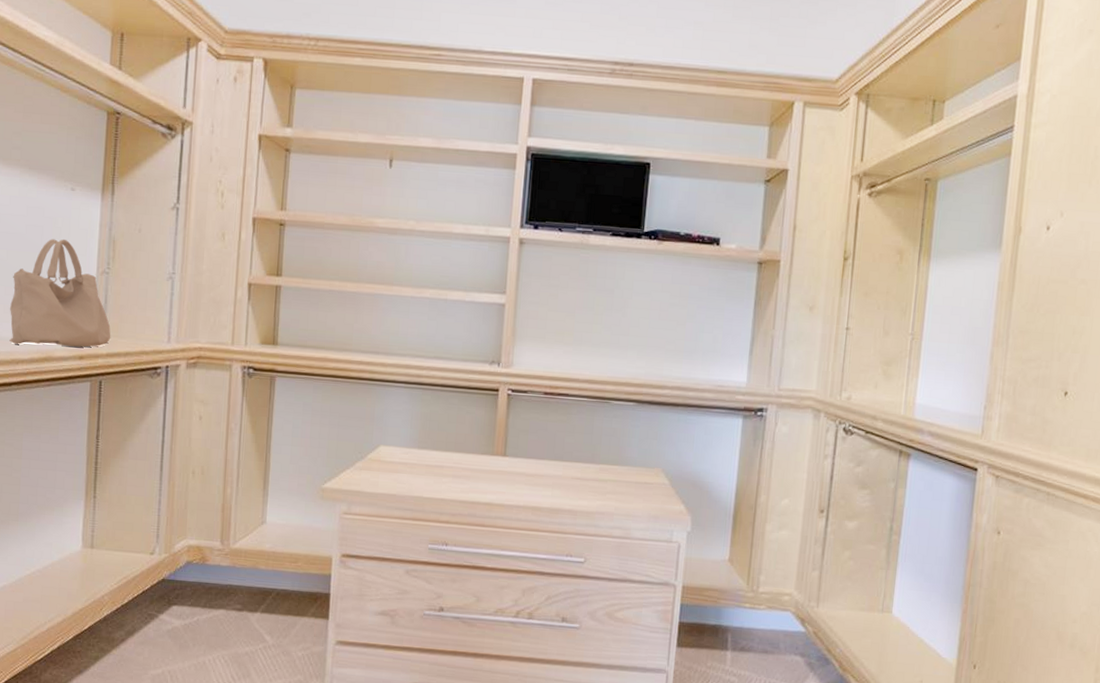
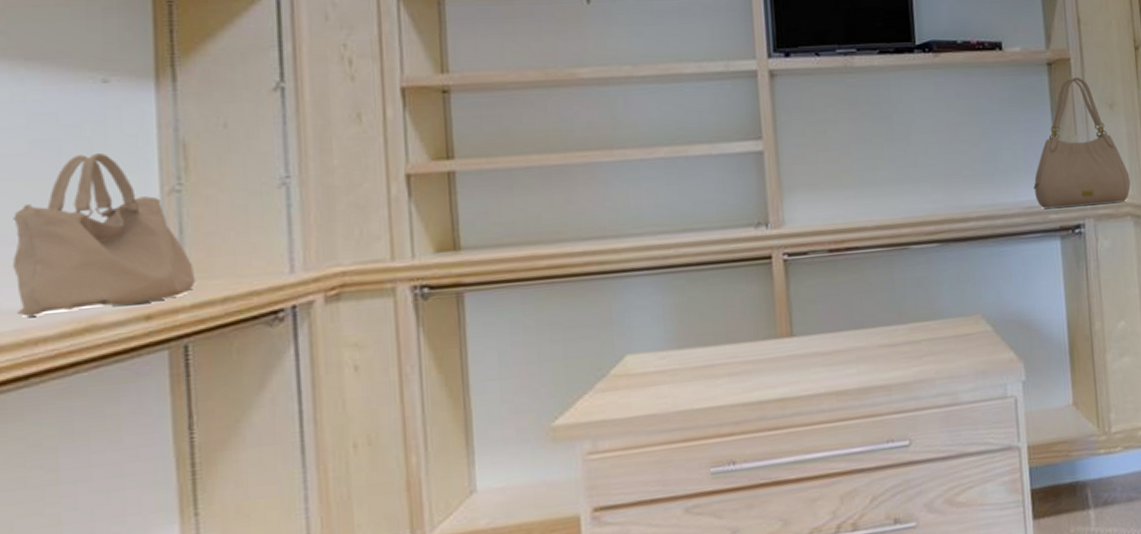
handbag: none [726,277,817,395] -> present [1033,77,1131,208]

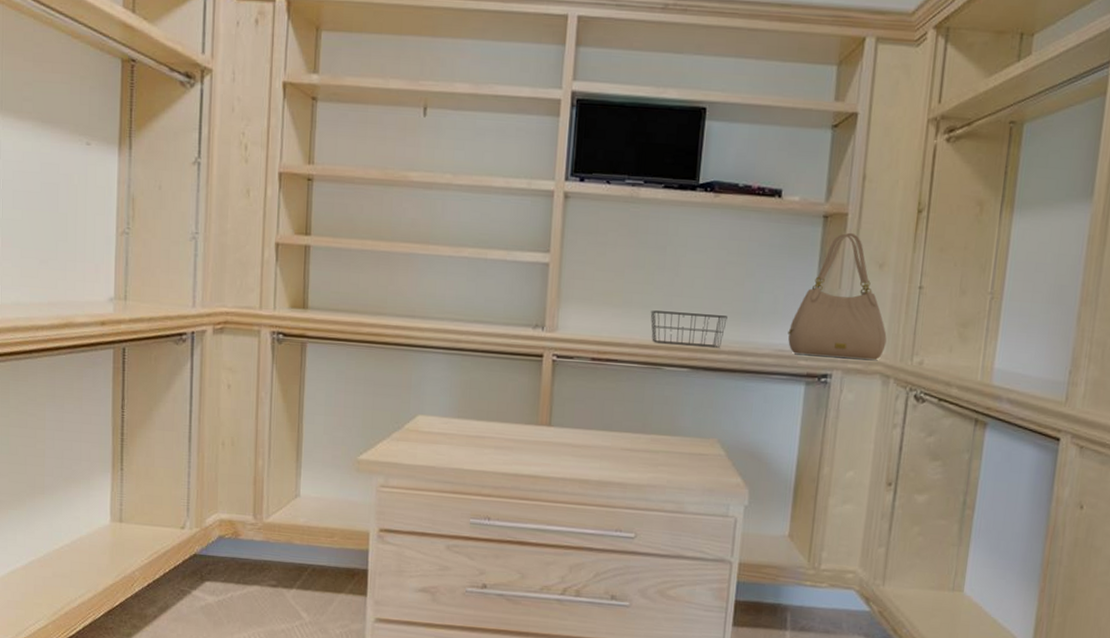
handbag: present [13,152,196,317] -> none [27,197,134,313]
basket: none [886,180,970,222] -> present [650,310,728,349]

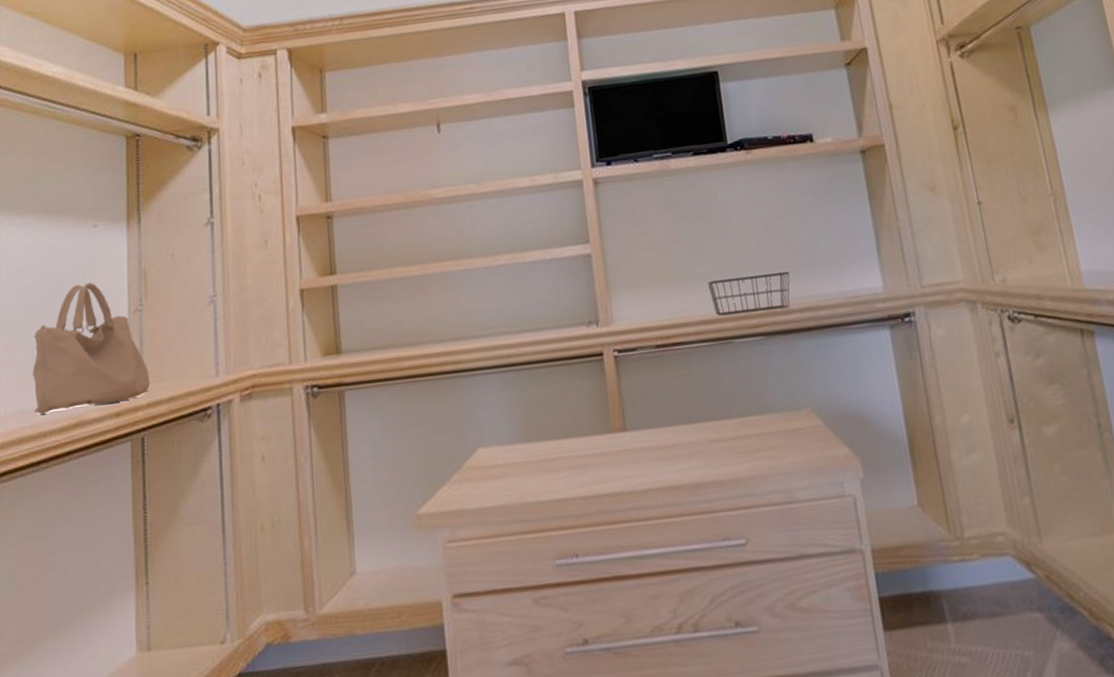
handbag: none [27,197,134,313] -> present [33,282,151,414]
handbag: present [788,232,887,360] -> none [856,162,962,298]

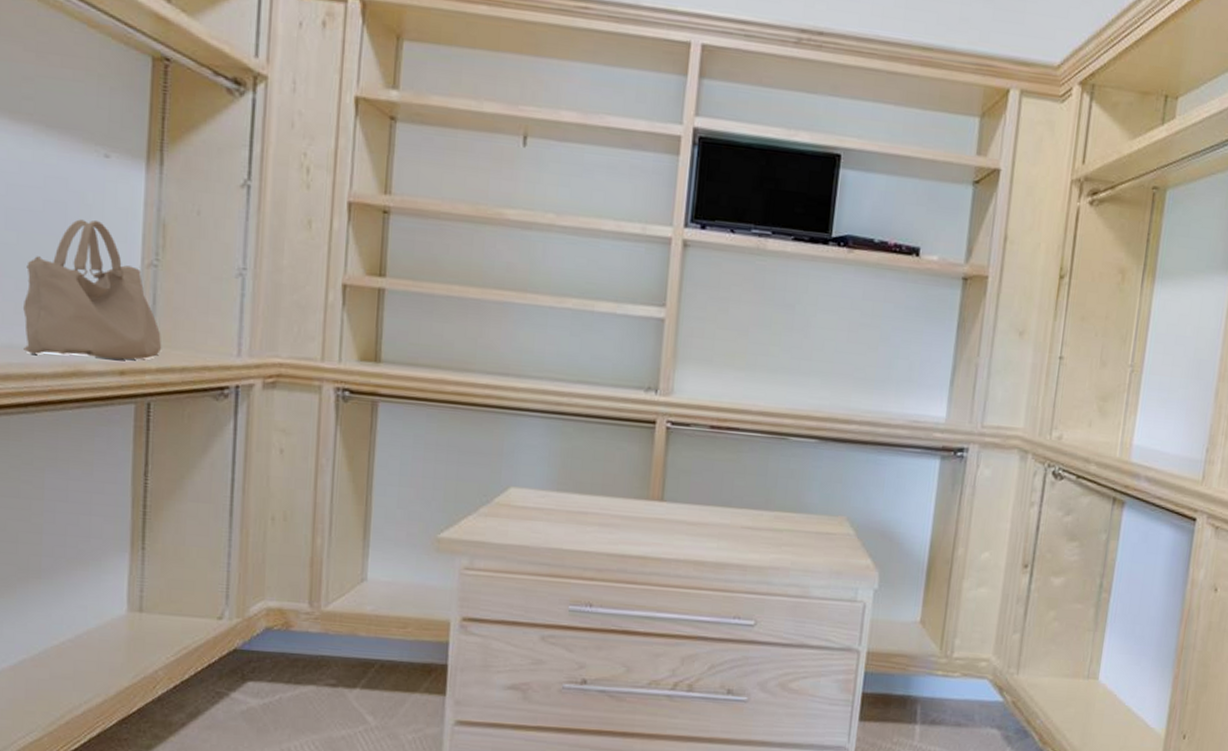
basket: present [707,272,790,317] -> none [776,374,860,418]

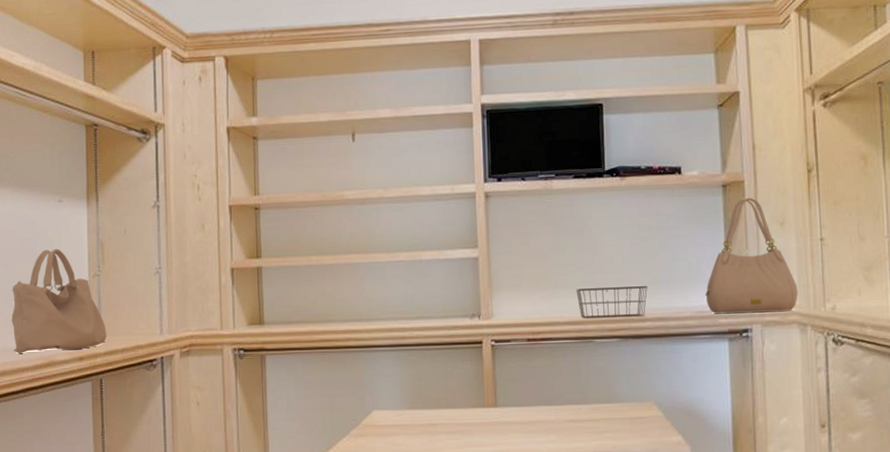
basket: none [776,374,860,418] -> present [576,286,648,319]
handbag: none [923,296,1026,434] -> present [705,197,798,313]

